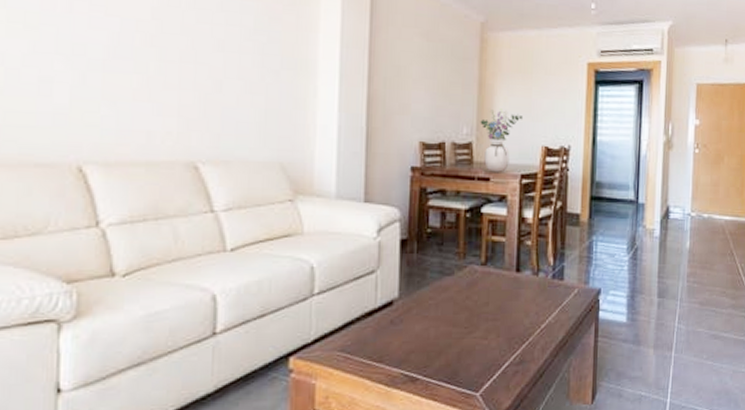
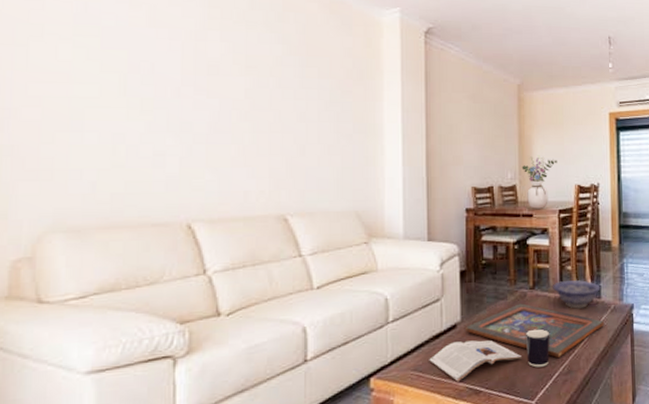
magazine: none [359,320,468,367] -> present [429,340,523,382]
religious icon: none [403,281,565,347] -> present [465,303,604,359]
mug: none [472,311,502,355] -> present [525,328,550,368]
decorative bowl: none [507,256,564,291] -> present [552,279,601,309]

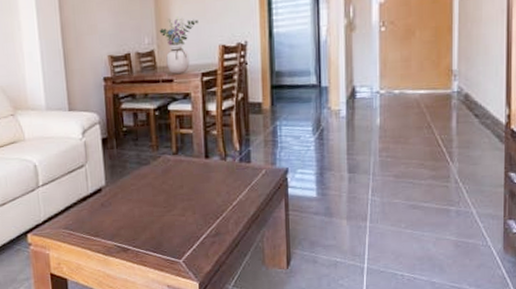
magazine: present [429,340,523,382] -> none [78,203,168,240]
religious icon: present [465,303,604,359] -> none [110,168,254,222]
mug: present [525,328,550,368] -> none [169,192,197,229]
decorative bowl: present [552,279,601,309] -> none [196,144,250,173]

